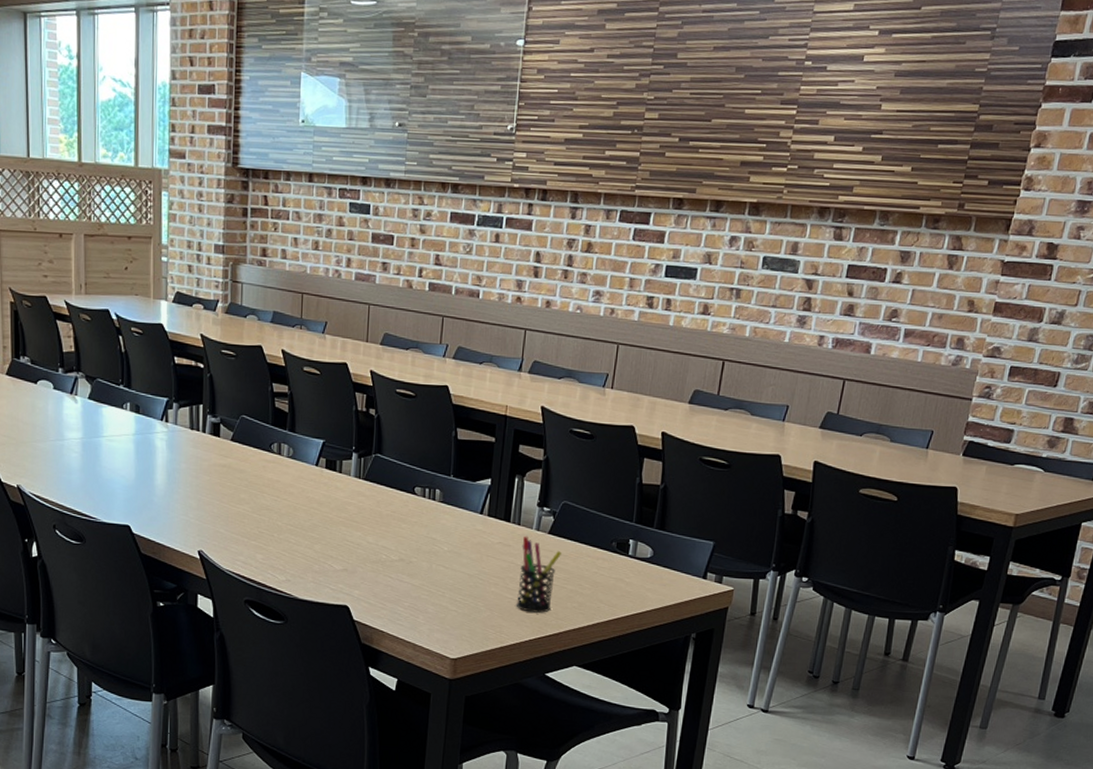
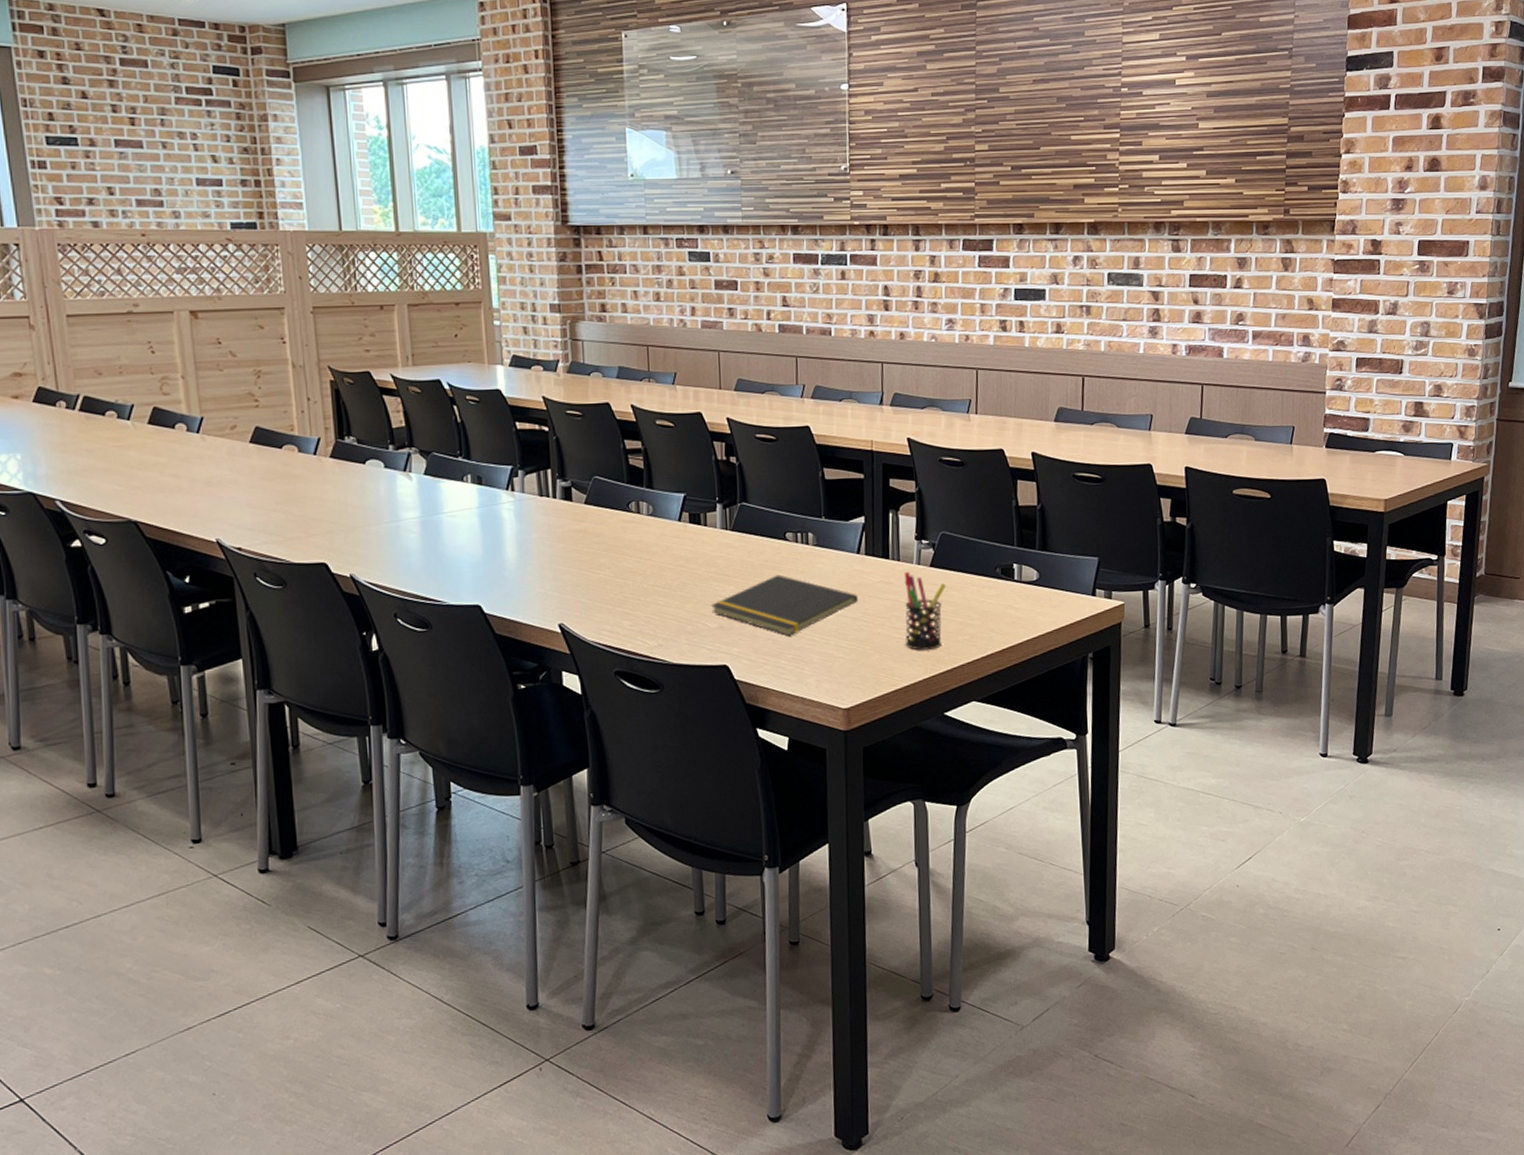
notepad: none [337,526,476,584] -> present [710,574,858,635]

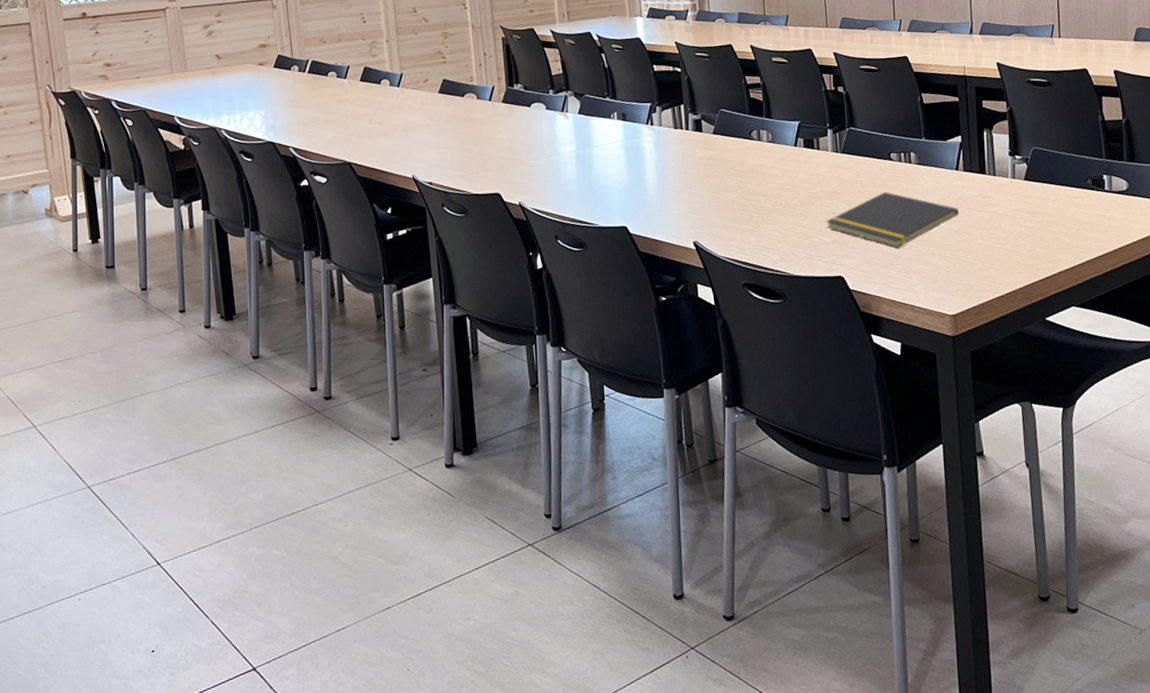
pen holder: present [903,571,946,650] -> none [1000,185,1040,259]

